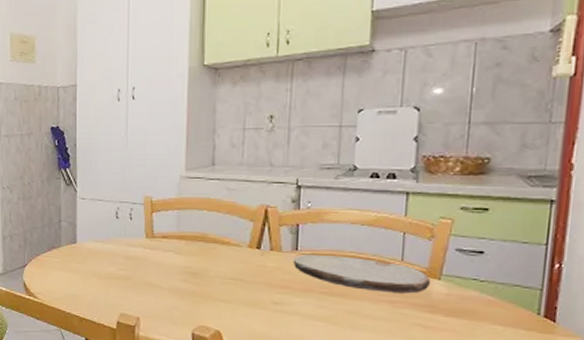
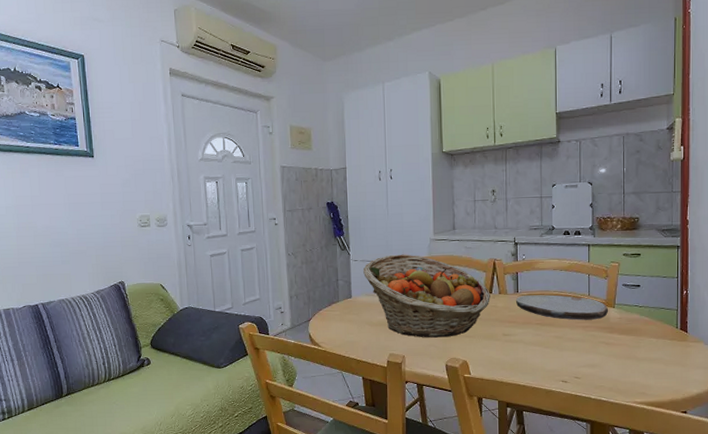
fruit basket: none [92,193,258,300] -> present [363,254,490,338]

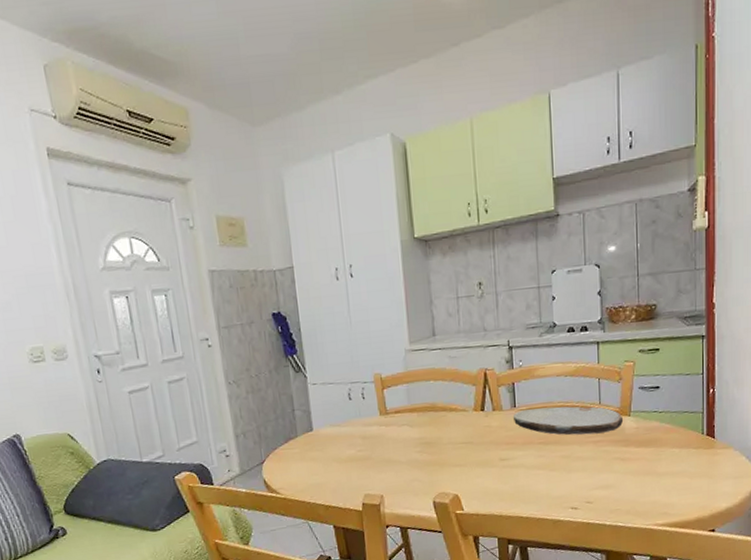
fruit basket: present [363,254,490,338] -> none [325,371,483,472]

